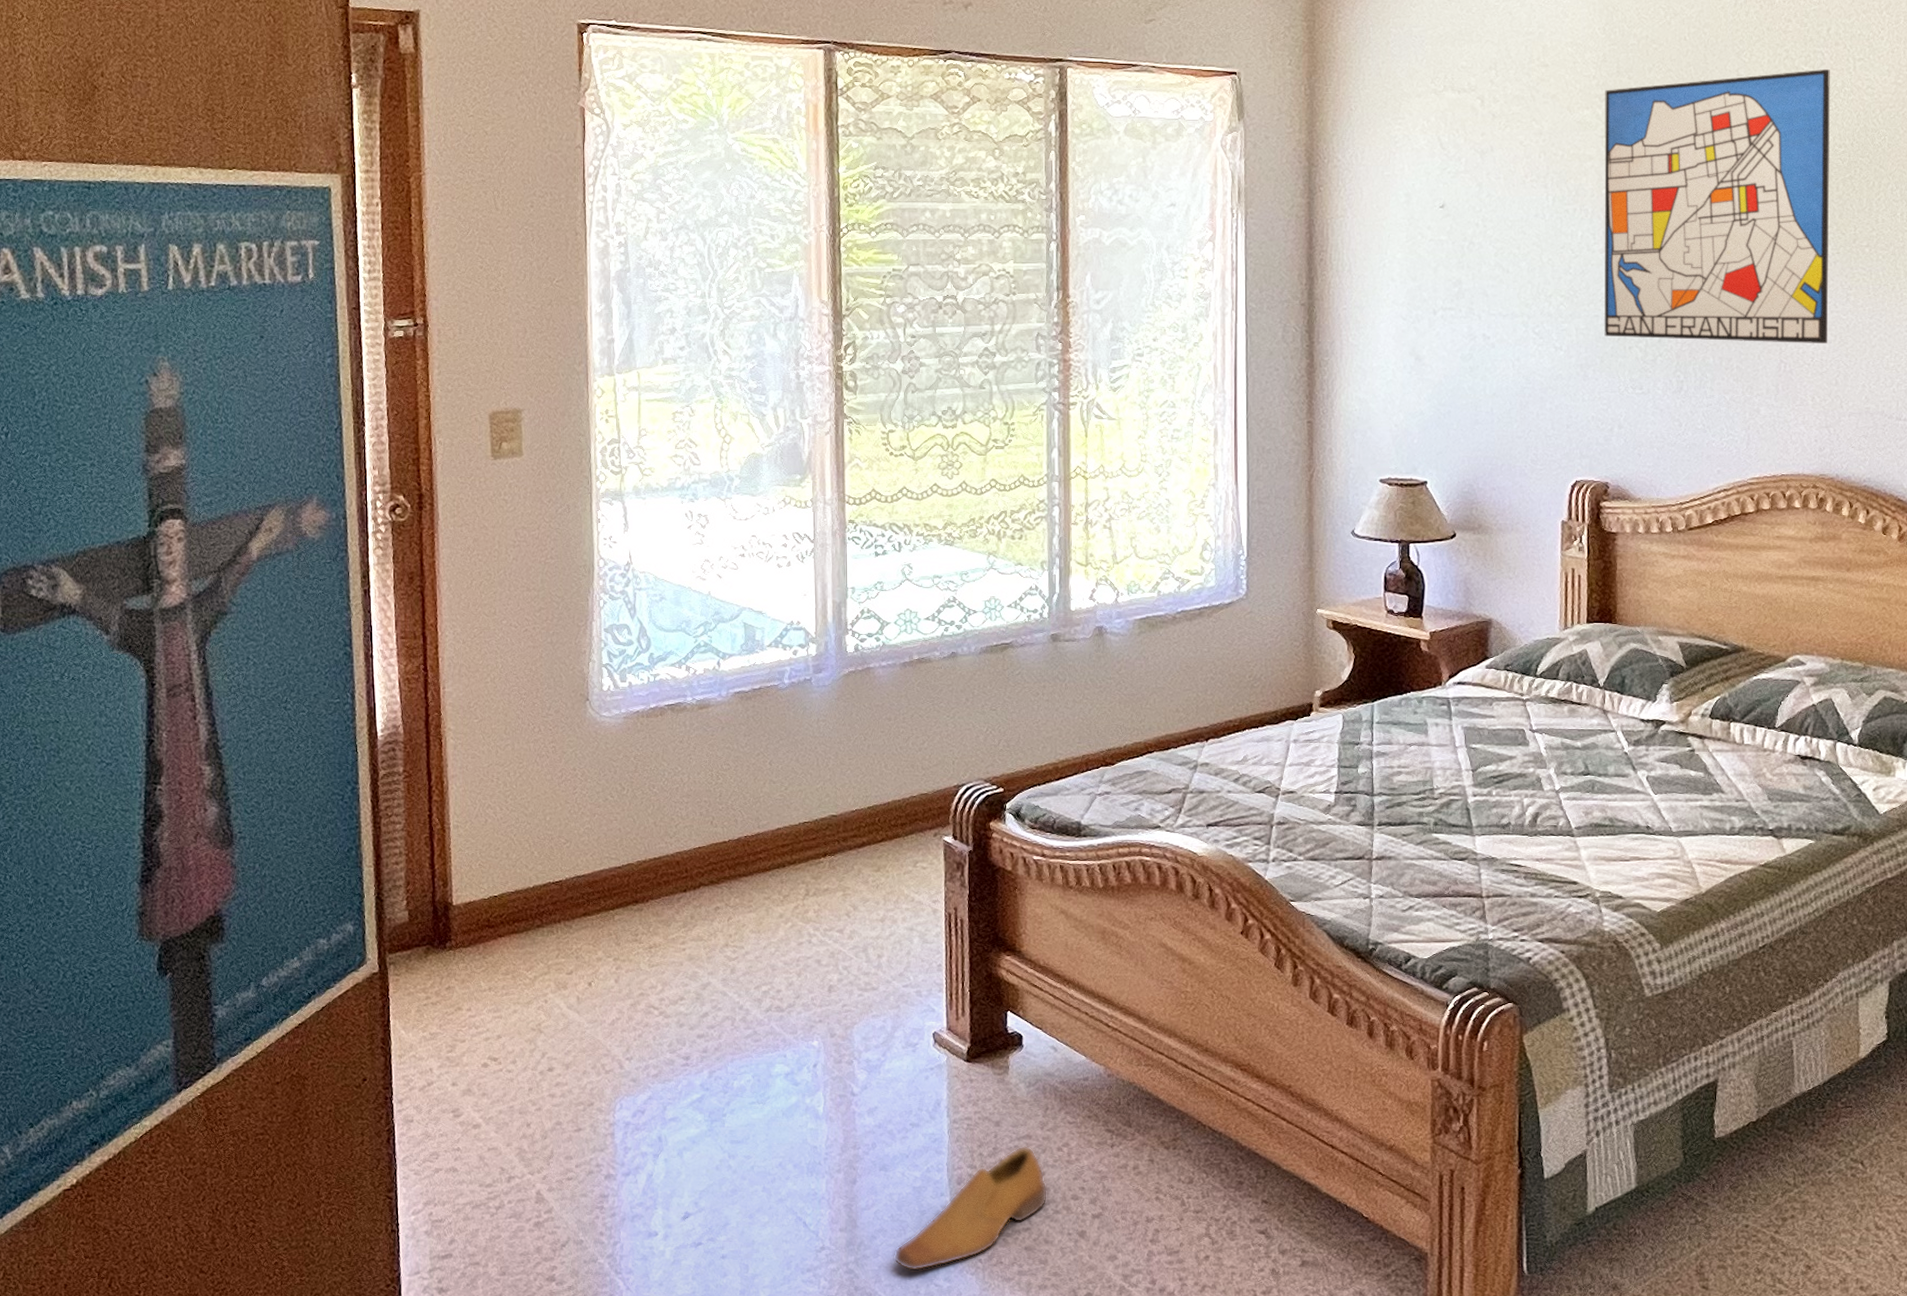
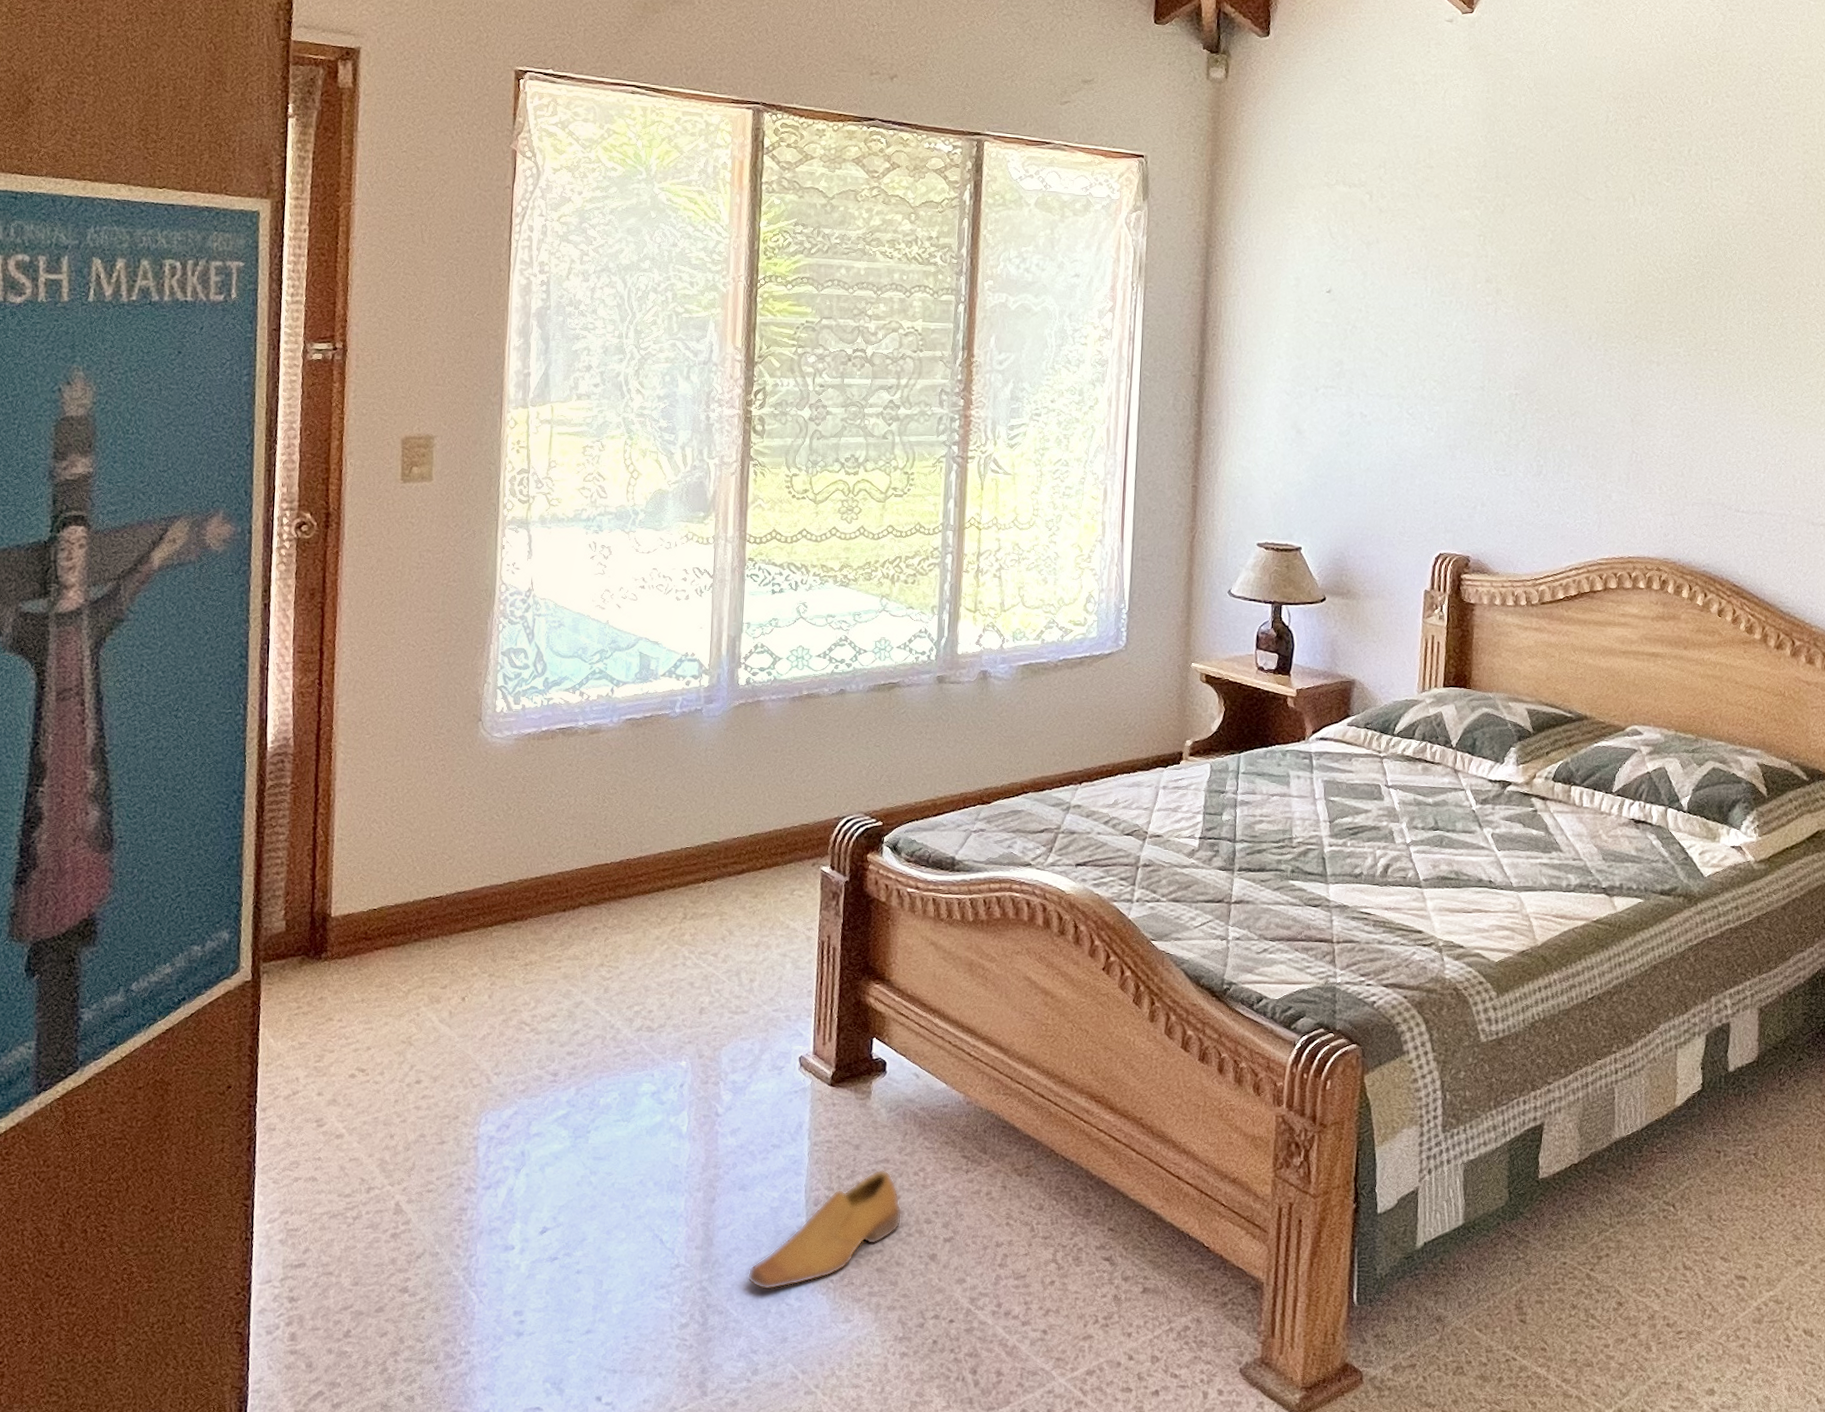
wall art: present [1604,69,1830,343] -> none [1472,186,1689,438]

